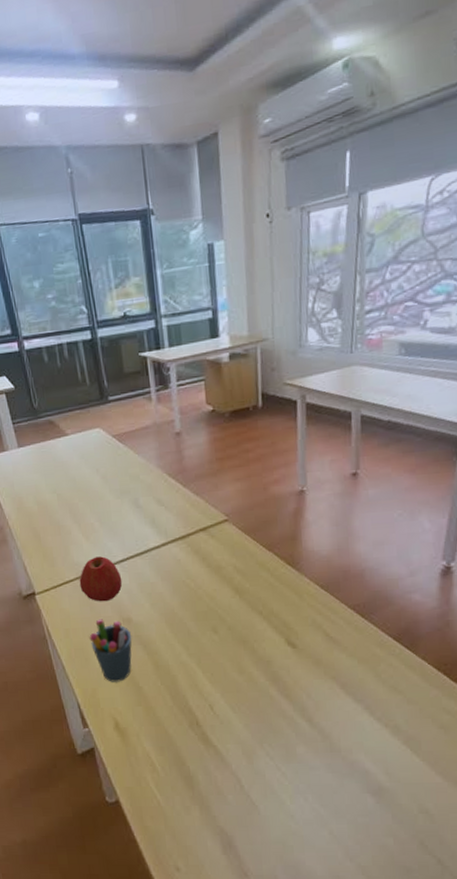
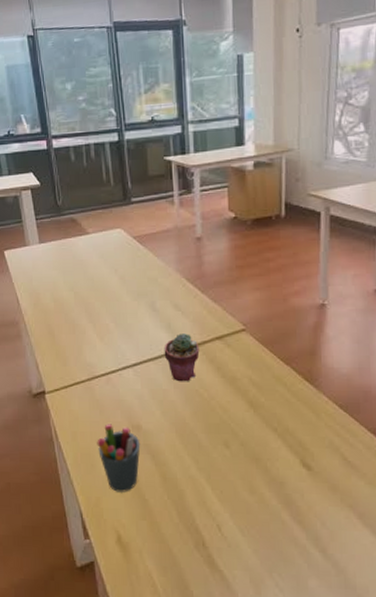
apple: present [79,556,122,602] -> none [90,359,134,406]
potted succulent: none [149,527,185,575] -> present [164,334,200,382]

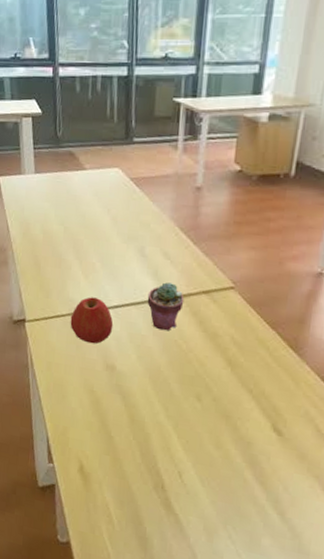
apple: none [90,359,134,406] -> present [70,297,114,344]
pen holder: present [97,424,141,492] -> none [70,359,113,427]

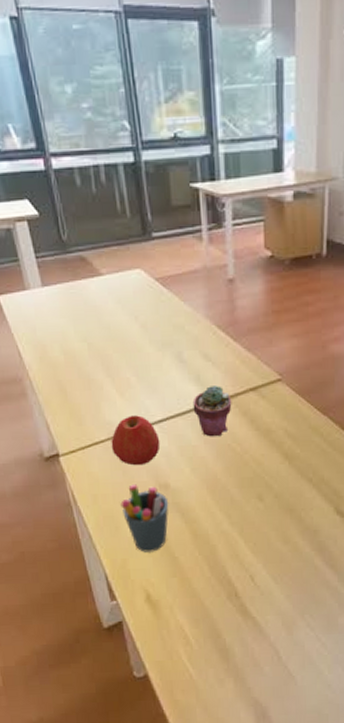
pen holder: none [70,359,113,427] -> present [120,484,169,552]

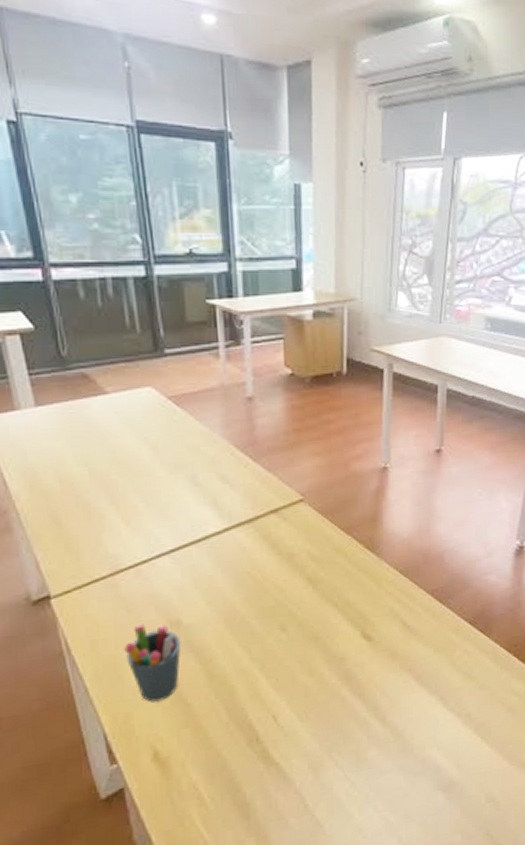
apple: present [111,415,161,466] -> none [114,546,172,603]
potted succulent: present [192,386,232,437] -> none [208,509,252,565]

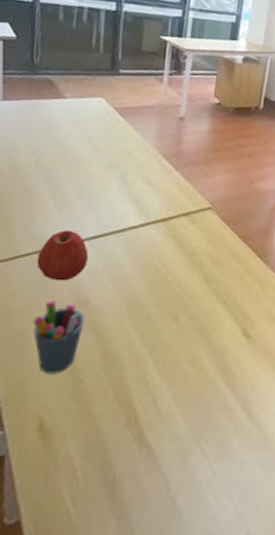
apple: none [114,546,172,603] -> present [36,230,89,281]

